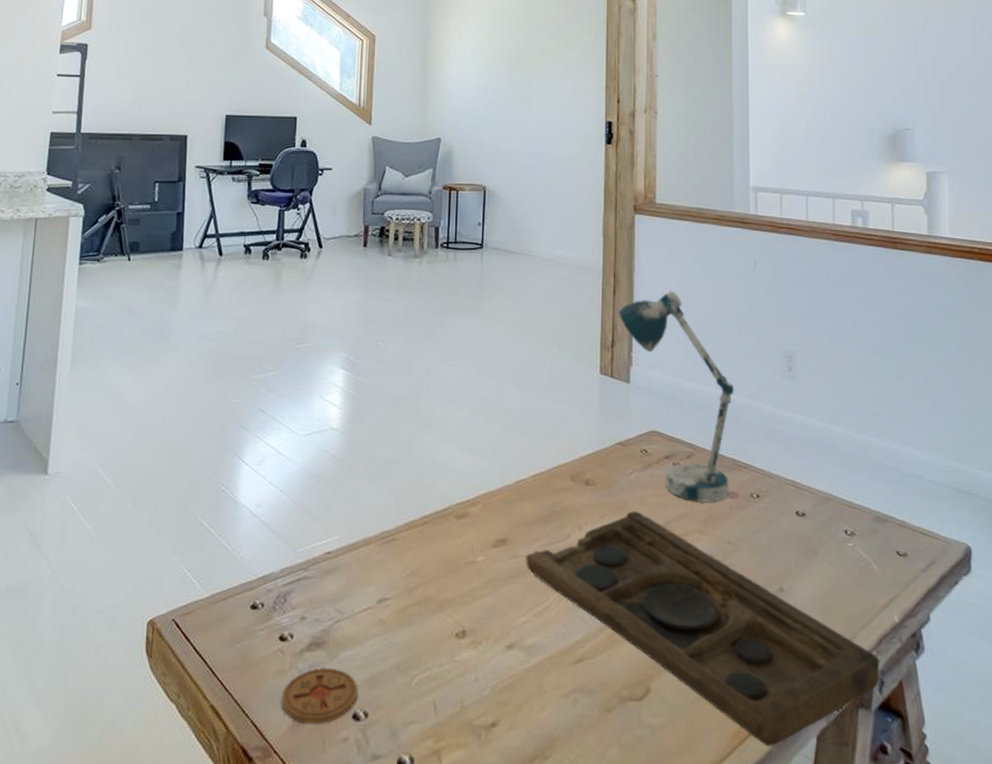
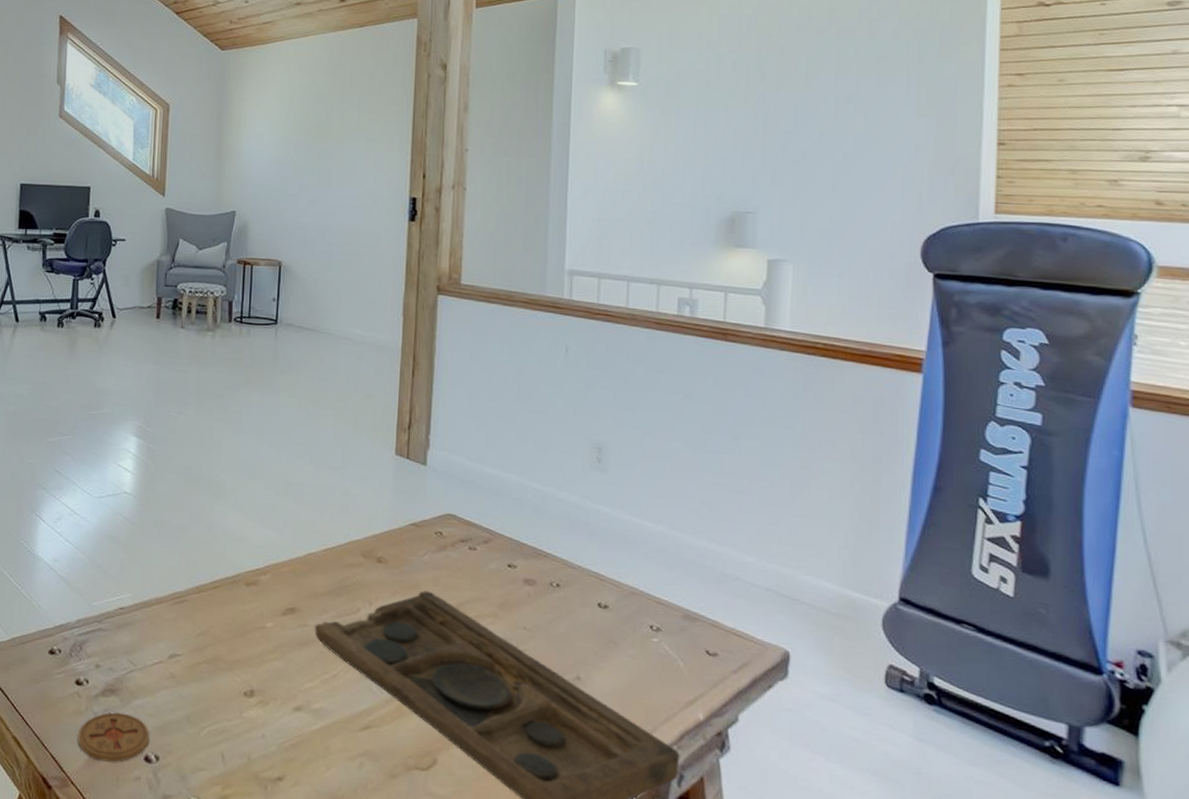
desk lamp: present [618,290,734,502] -> none [416,374,538,588]

